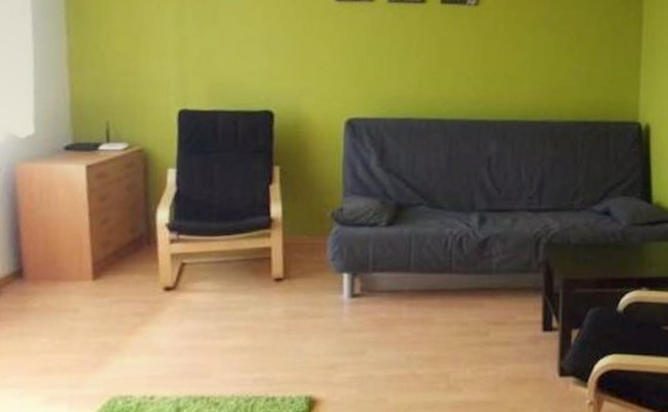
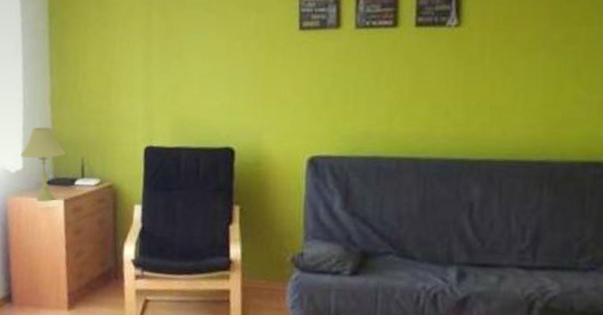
table lamp: none [31,89,88,169] -> present [20,127,67,202]

